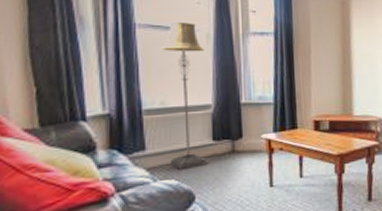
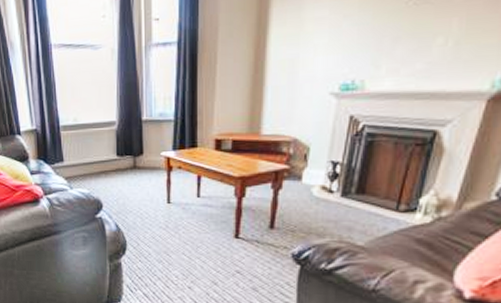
floor lamp: present [162,23,208,170] -> none [74,38,113,180]

